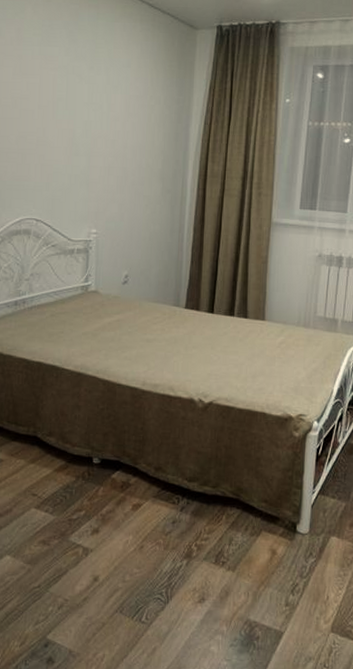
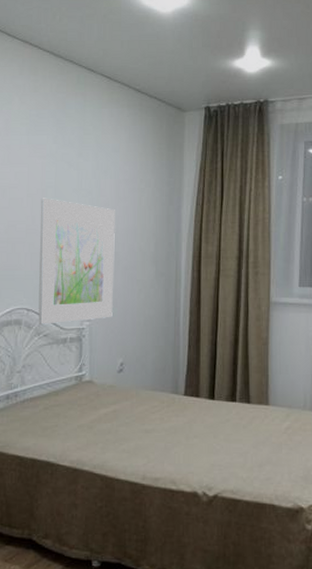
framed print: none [46,110,125,235] -> present [38,198,115,324]

